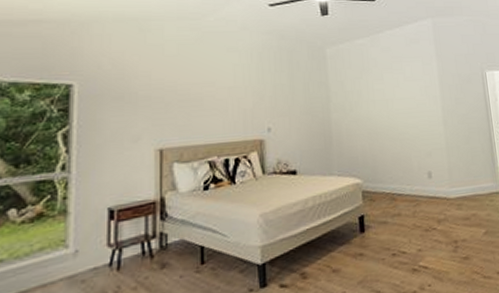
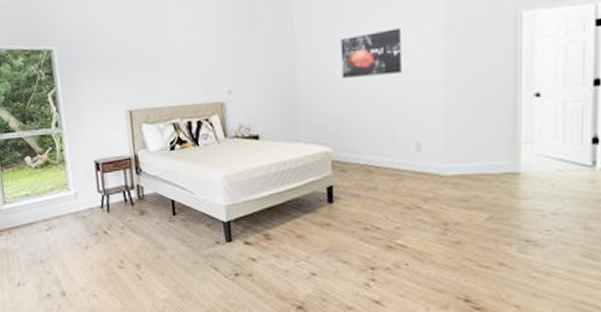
wall art: none [365,79,412,118] -> present [340,28,401,78]

